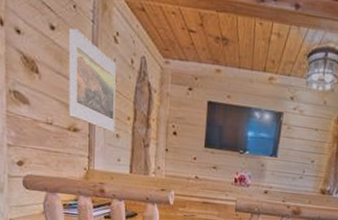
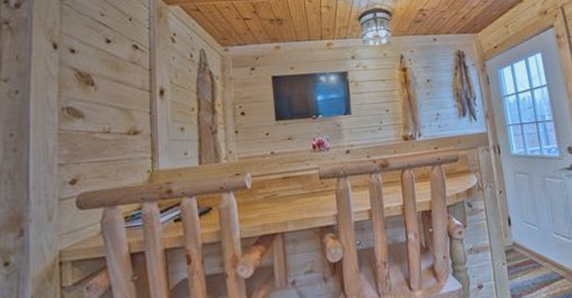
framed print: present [69,28,116,132] -> none [126,38,179,127]

